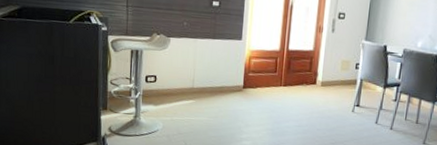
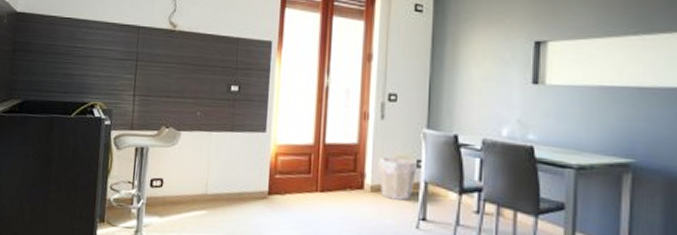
waste bin: none [328,60,357,92] -> present [378,156,418,201]

